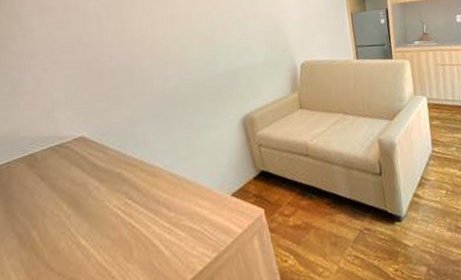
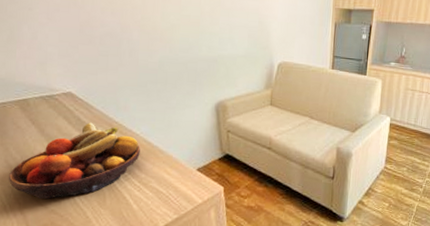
fruit bowl: none [16,165,166,267] -> present [8,122,140,199]

